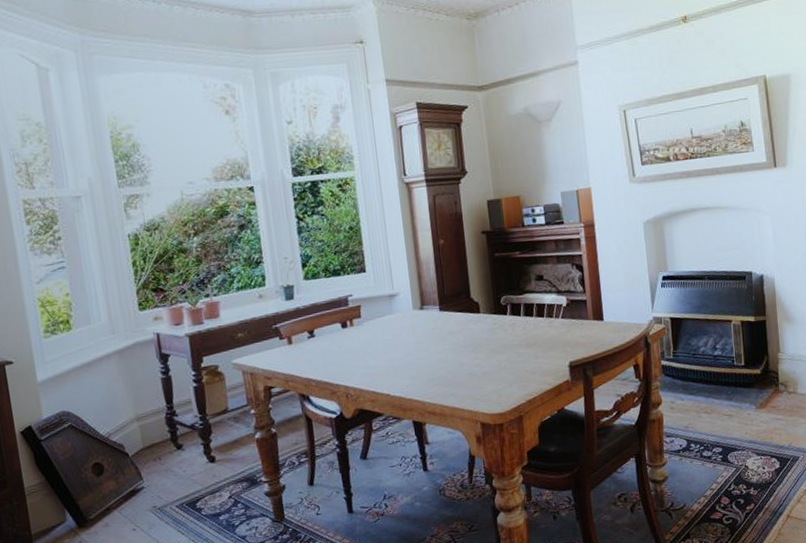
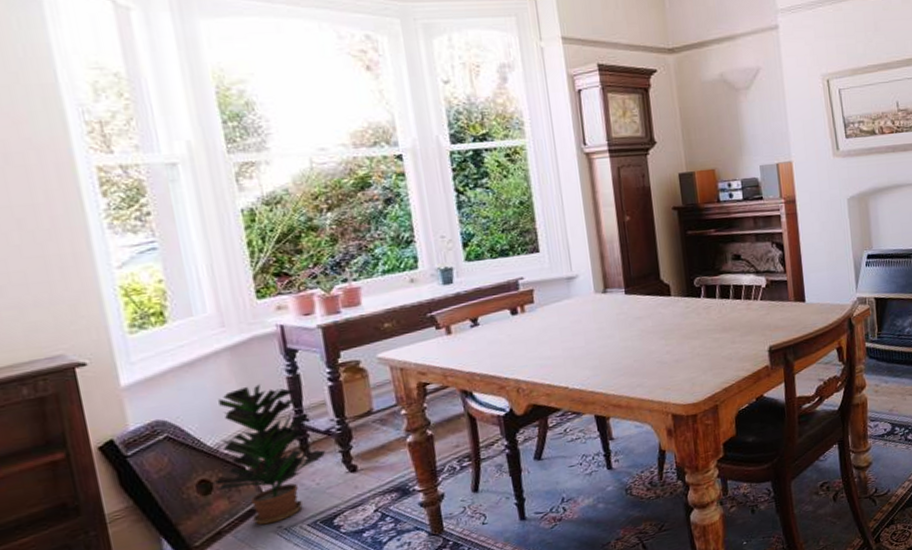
potted plant: none [103,383,191,505] -> present [212,384,326,526]

